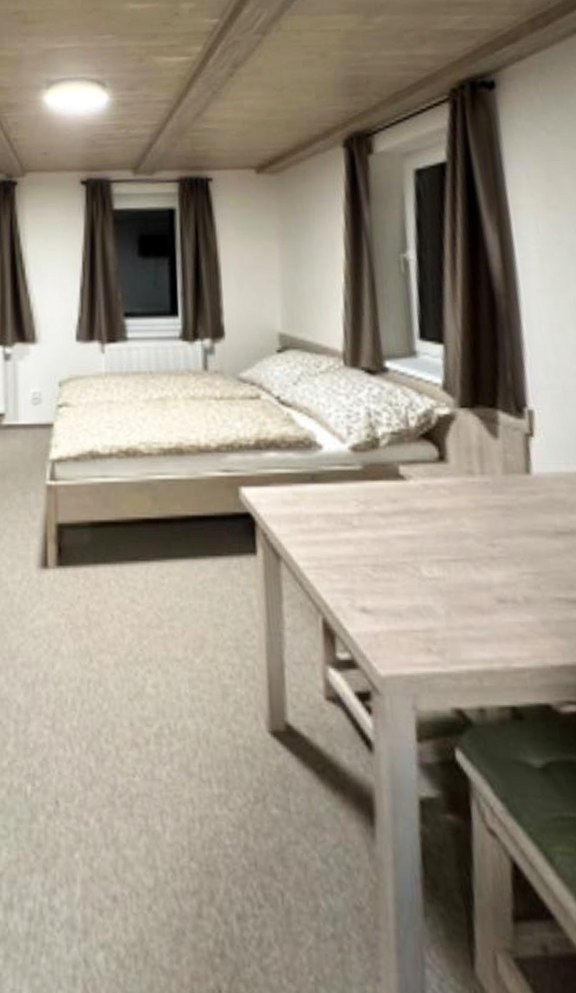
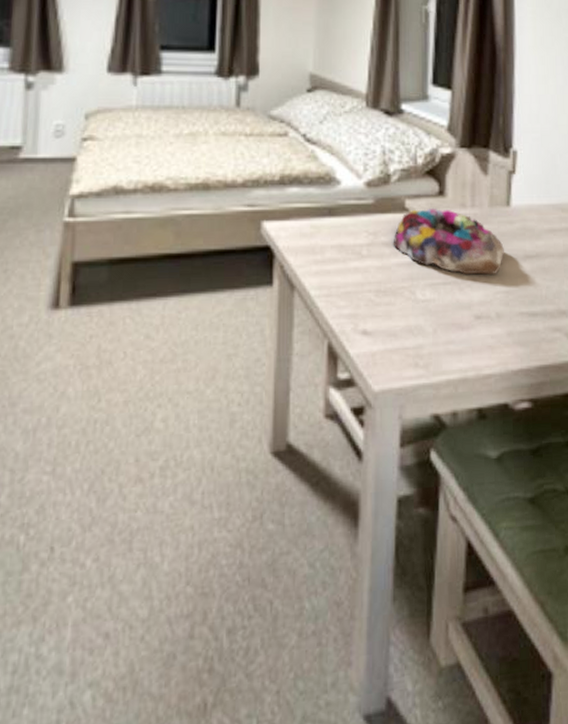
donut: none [388,475,529,554] -> present [393,207,504,276]

